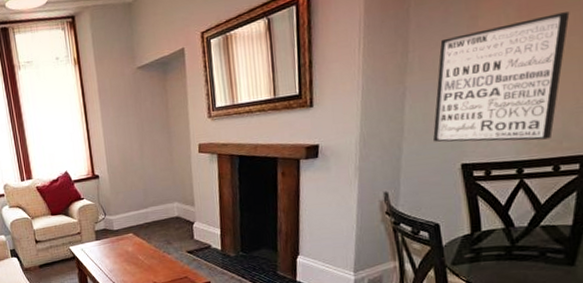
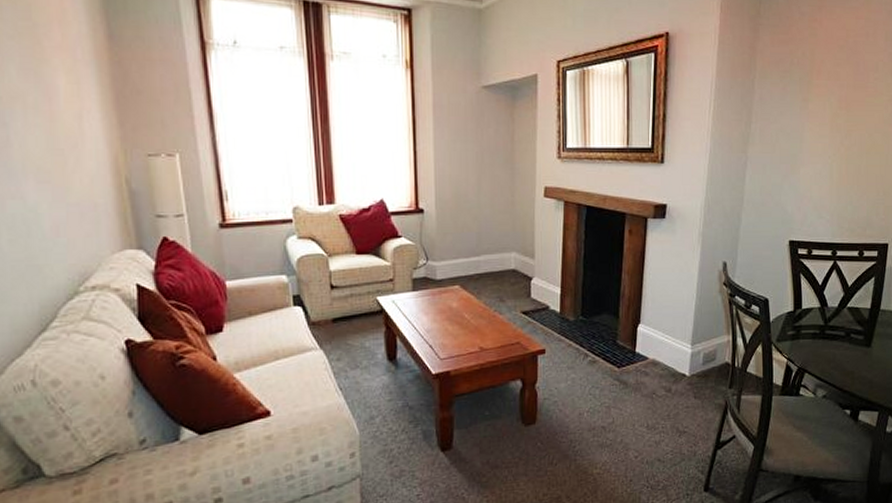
wall art: present [433,11,570,142] -> none [768,110,876,225]

